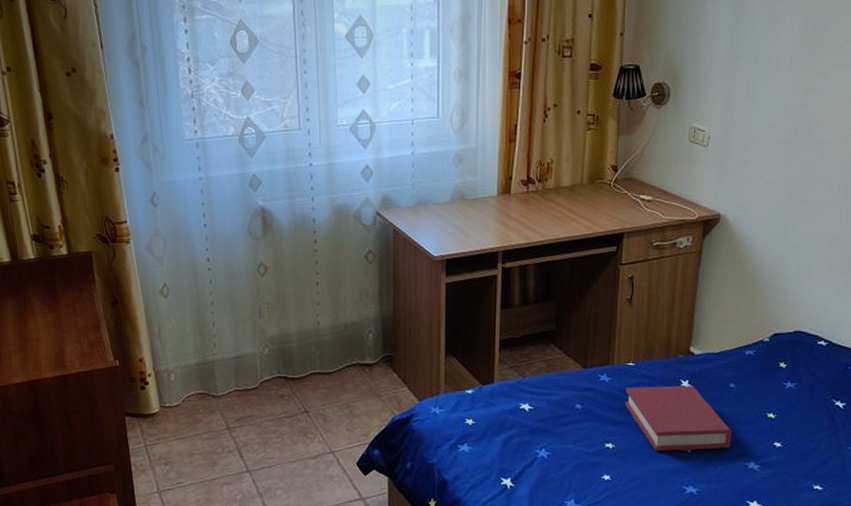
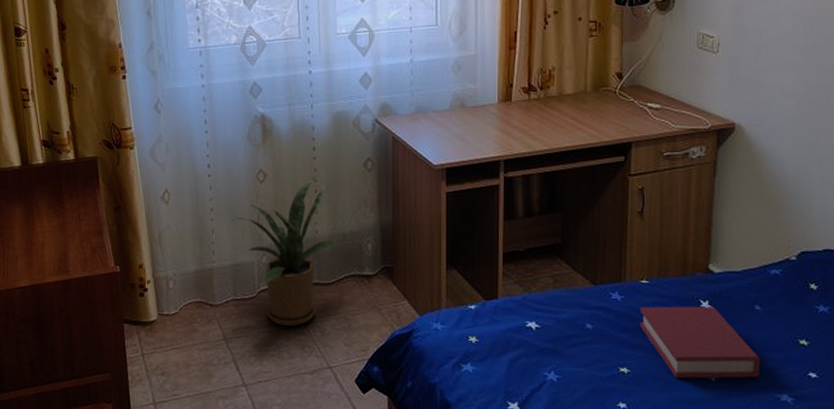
house plant: none [230,268,340,414] -> present [229,176,338,326]

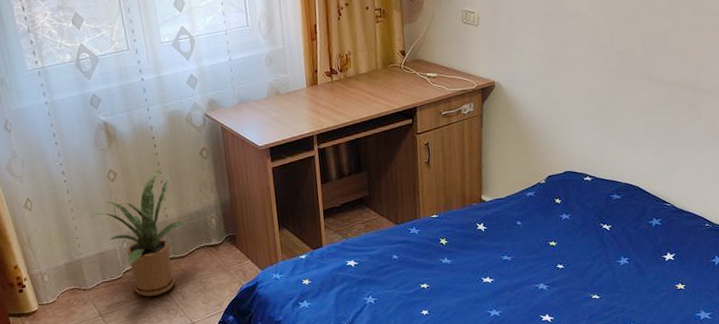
hardback book: present [639,306,761,379] -> none [433,227,523,286]

